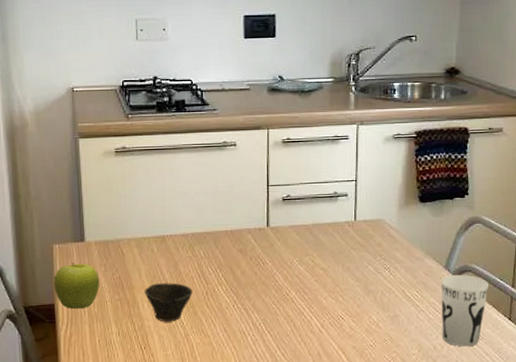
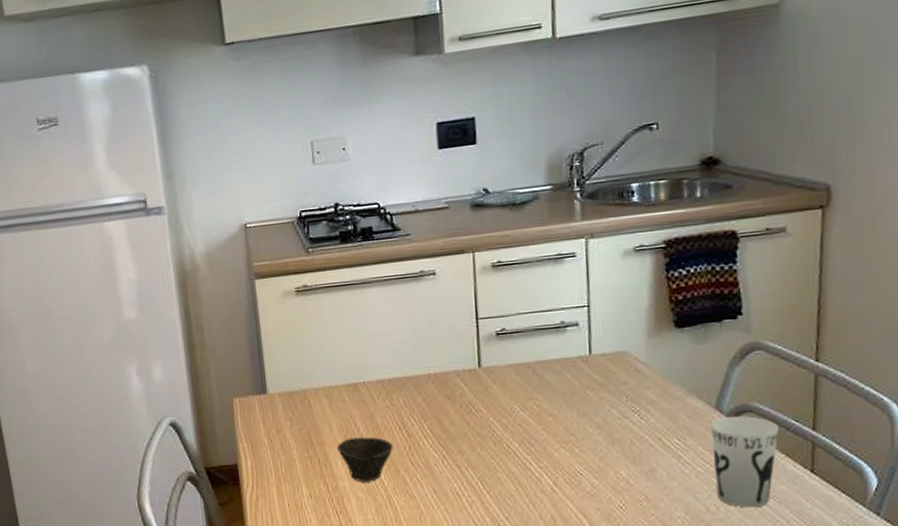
fruit: present [54,262,100,309] -> none [235,417,287,469]

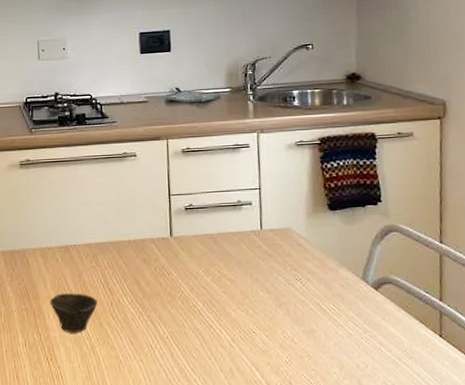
cup: present [711,415,780,508] -> none [359,286,414,366]

